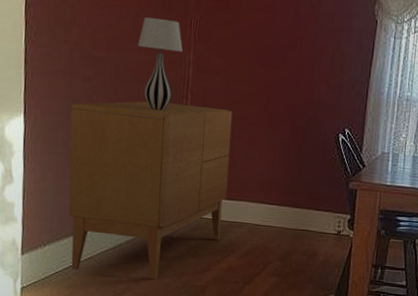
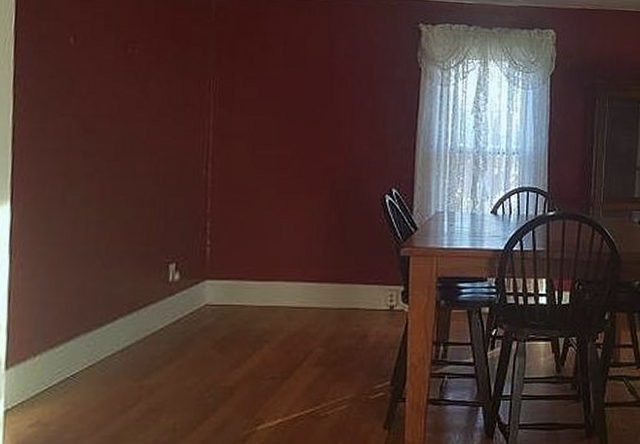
sideboard: present [67,101,233,280] -> none [64,175,262,385]
table lamp: present [137,17,184,111] -> none [147,82,202,185]

